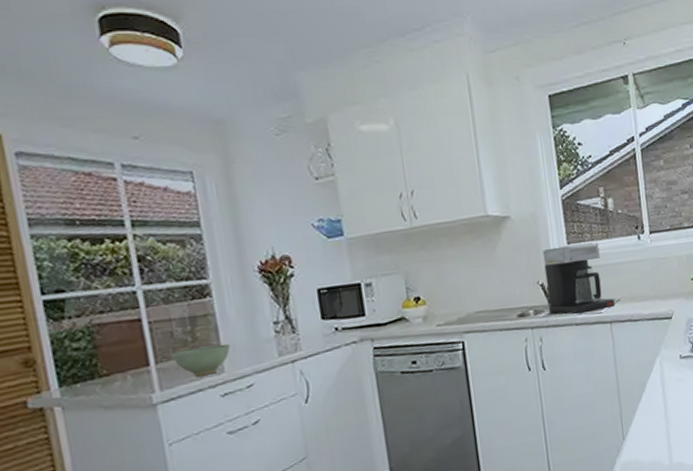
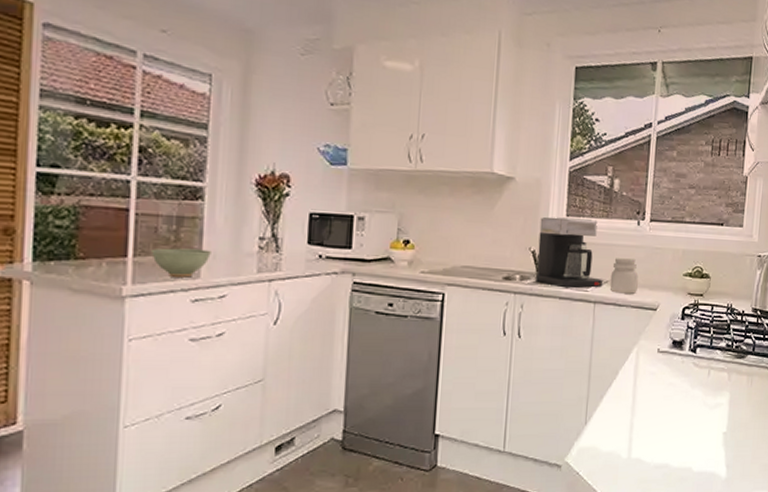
jar: none [621,273,650,310] -> present [610,258,638,295]

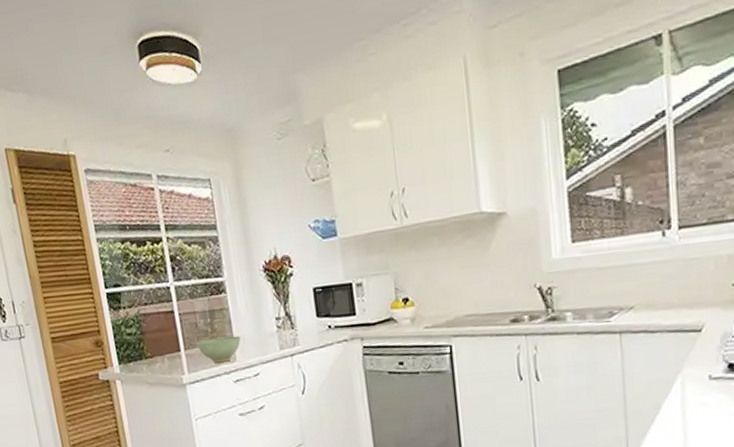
coffee maker: present [536,217,602,289] -> none [542,240,627,322]
jar: present [610,258,638,295] -> none [635,276,673,319]

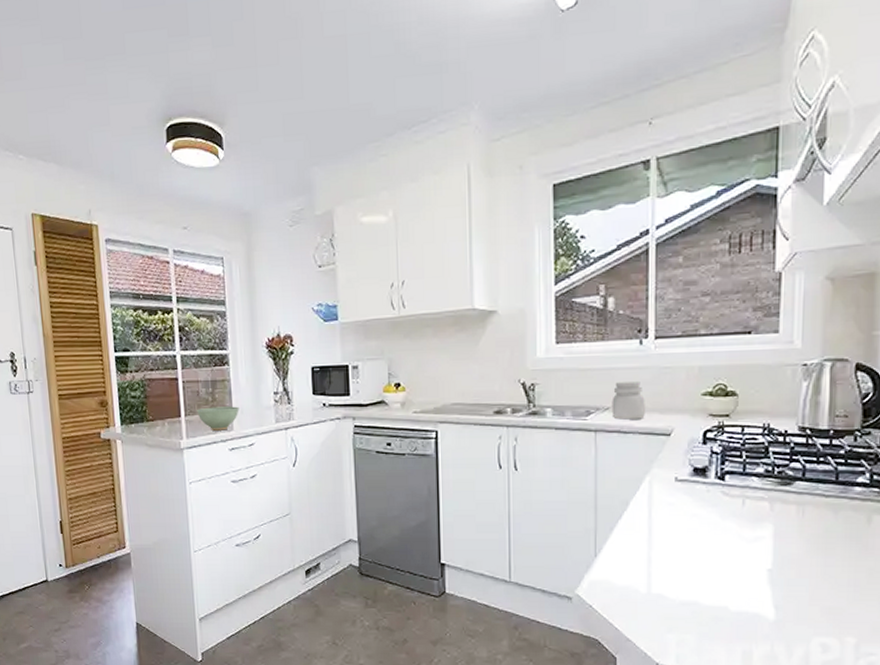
jar: none [635,276,673,319] -> present [611,382,645,421]

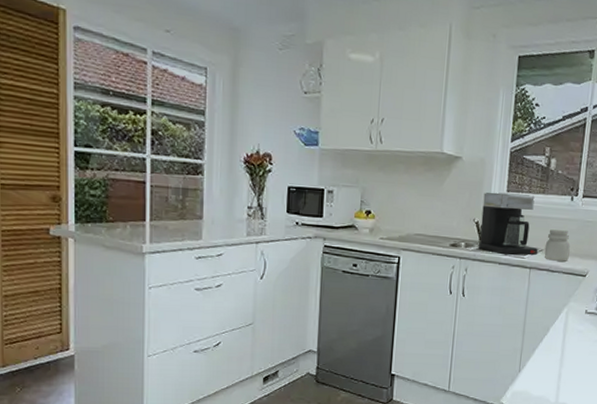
bowl: present [197,406,239,431] -> none [164,214,210,239]
coffee maker: none [528,344,602,418] -> present [479,192,538,256]

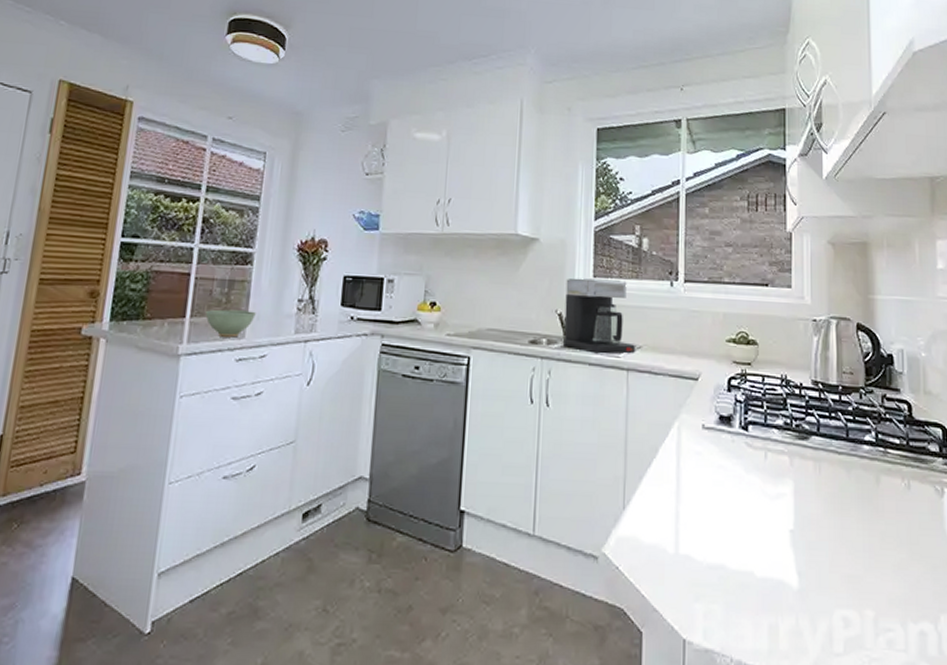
bowl: none [164,214,210,239] -> present [205,309,256,337]
jar: present [544,229,570,262] -> none [643,321,675,362]

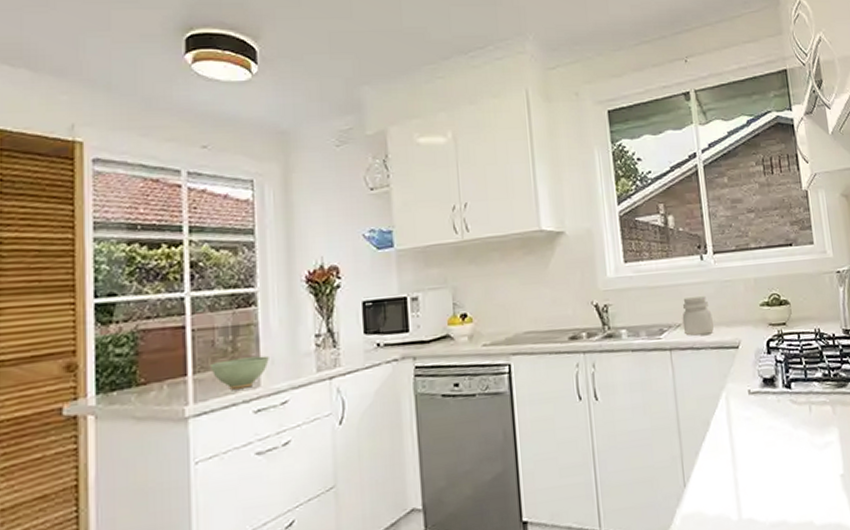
coffee maker: present [563,278,635,354] -> none [598,262,675,340]
jar: none [643,321,675,362] -> present [682,296,714,336]

